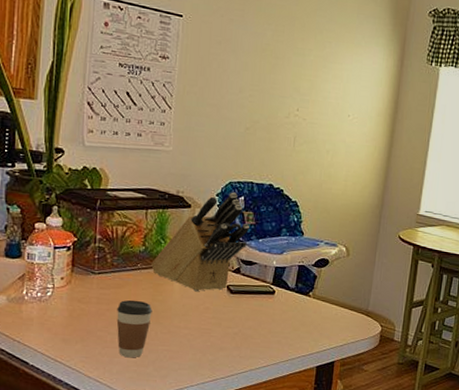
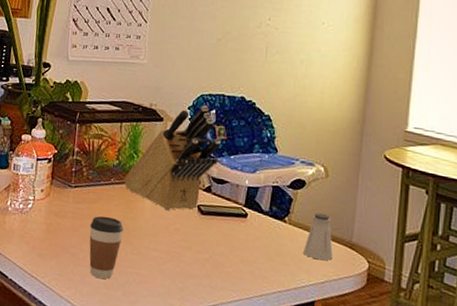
saltshaker: none [326,287,352,327] -> present [304,212,334,261]

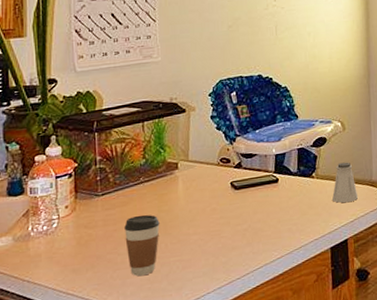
knife block: present [124,105,221,211] -> none [153,89,245,195]

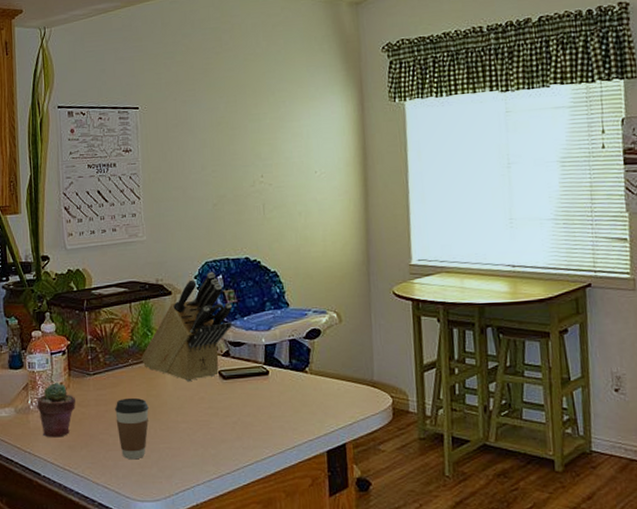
potted succulent: none [38,206,82,264] -> present [36,383,76,438]
knife block: none [153,89,245,195] -> present [141,272,232,382]
saltshaker: present [332,162,359,203] -> none [328,358,358,404]

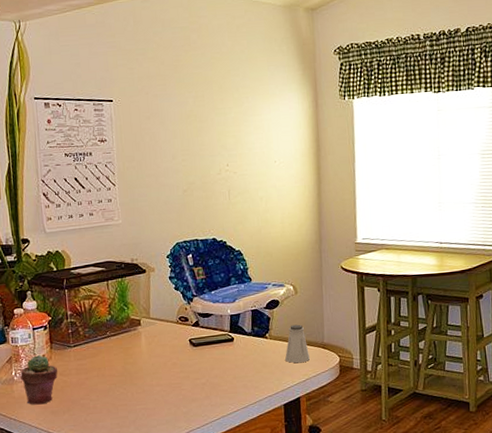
coffee cup: present [115,397,149,460] -> none [95,366,126,421]
knife block: present [141,272,232,382] -> none [119,251,201,350]
saltshaker: none [328,358,358,404] -> present [285,324,311,364]

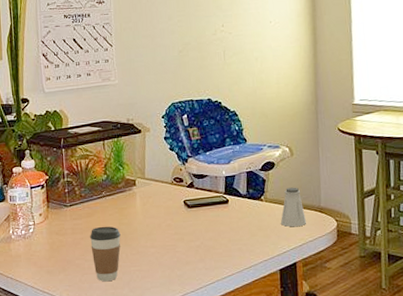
potted succulent: present [20,355,58,405] -> none [17,214,54,264]
coffee cup: none [95,366,126,421] -> present [90,226,121,282]

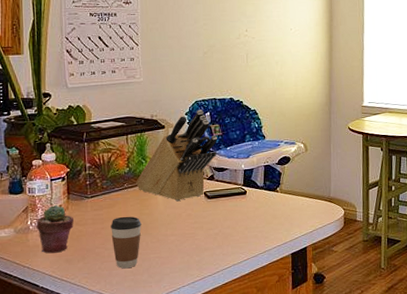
potted succulent: none [17,214,54,264] -> present [36,205,74,254]
knife block: none [114,112,196,211] -> present [136,109,217,202]
saltshaker: present [281,187,307,227] -> none [294,179,318,216]

